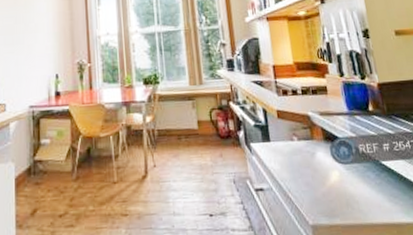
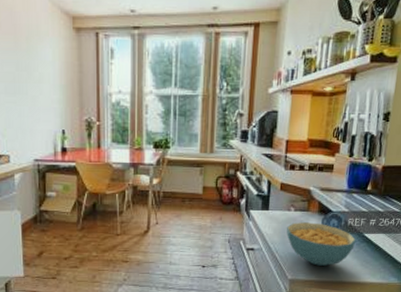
cereal bowl: none [293,152,375,205] -> present [286,222,355,266]

